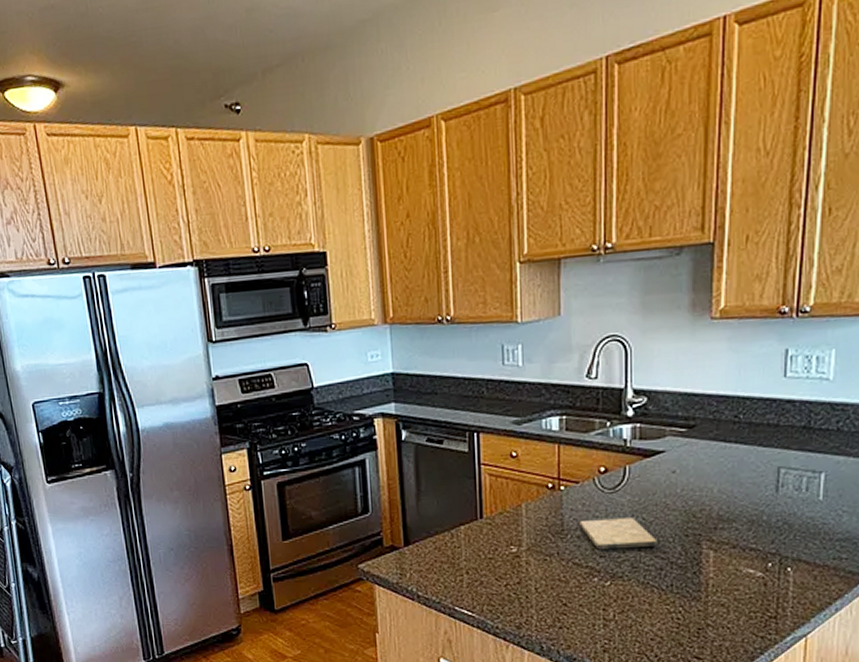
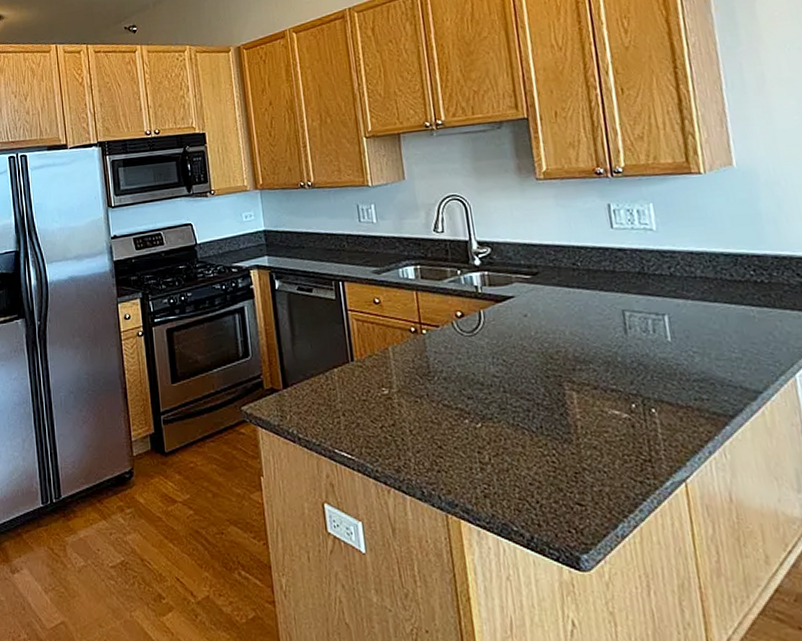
cutting board: present [579,518,658,550] -> none [444,360,522,391]

